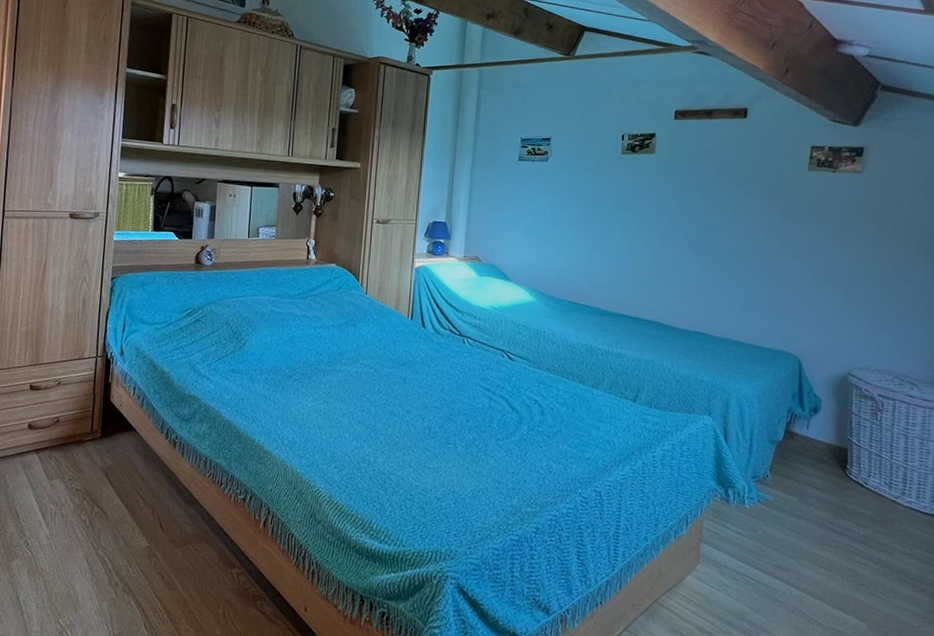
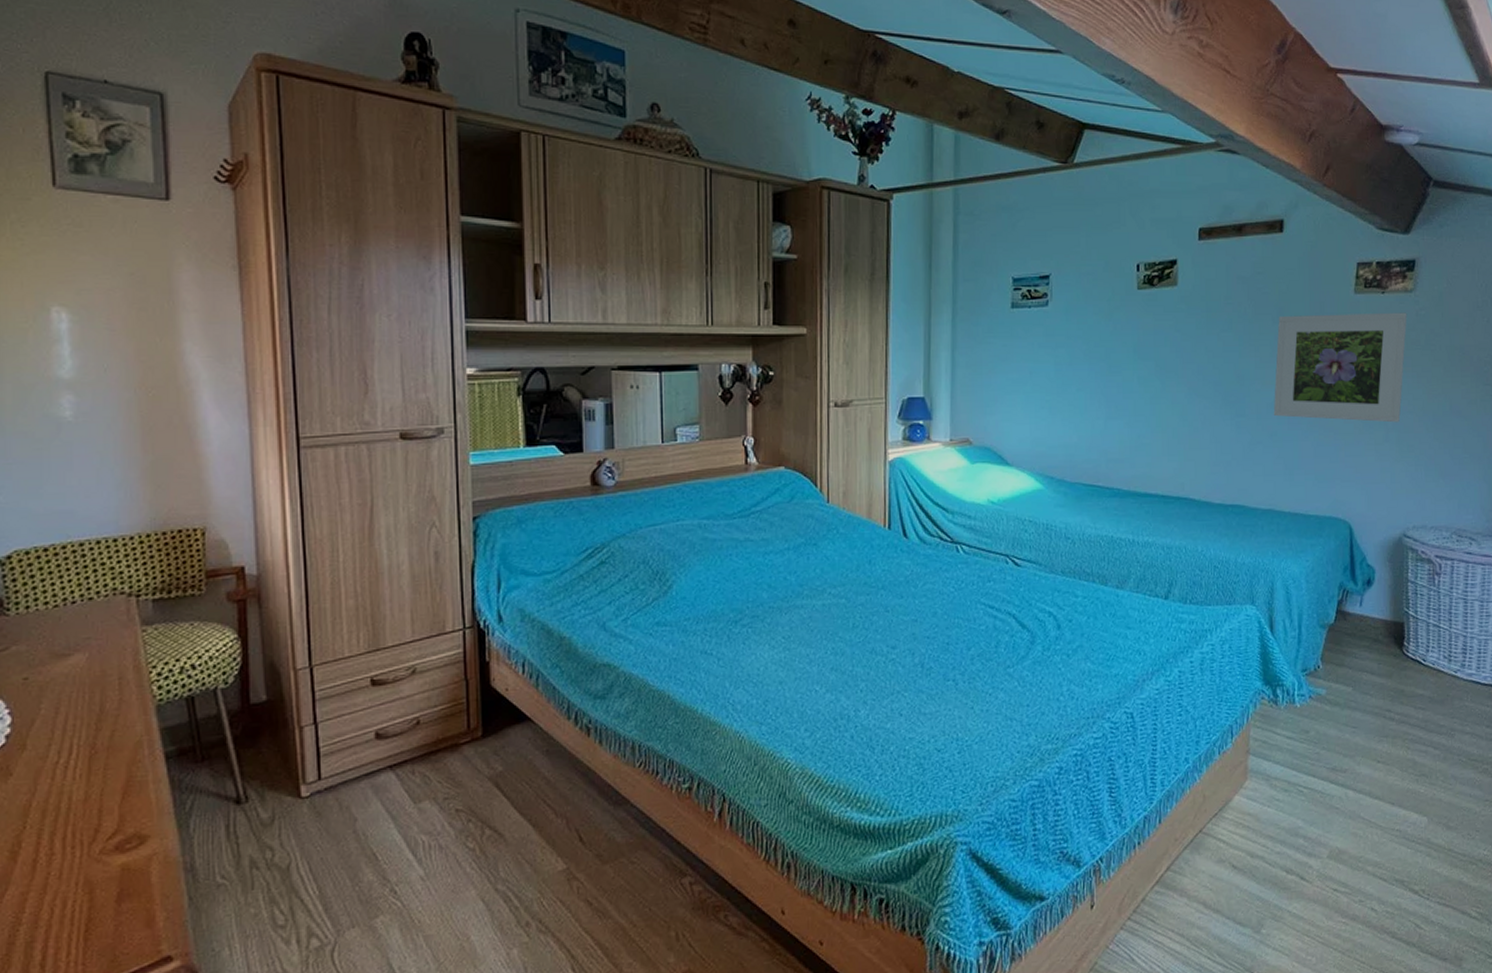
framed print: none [733,183,856,279] -> present [1273,312,1407,423]

